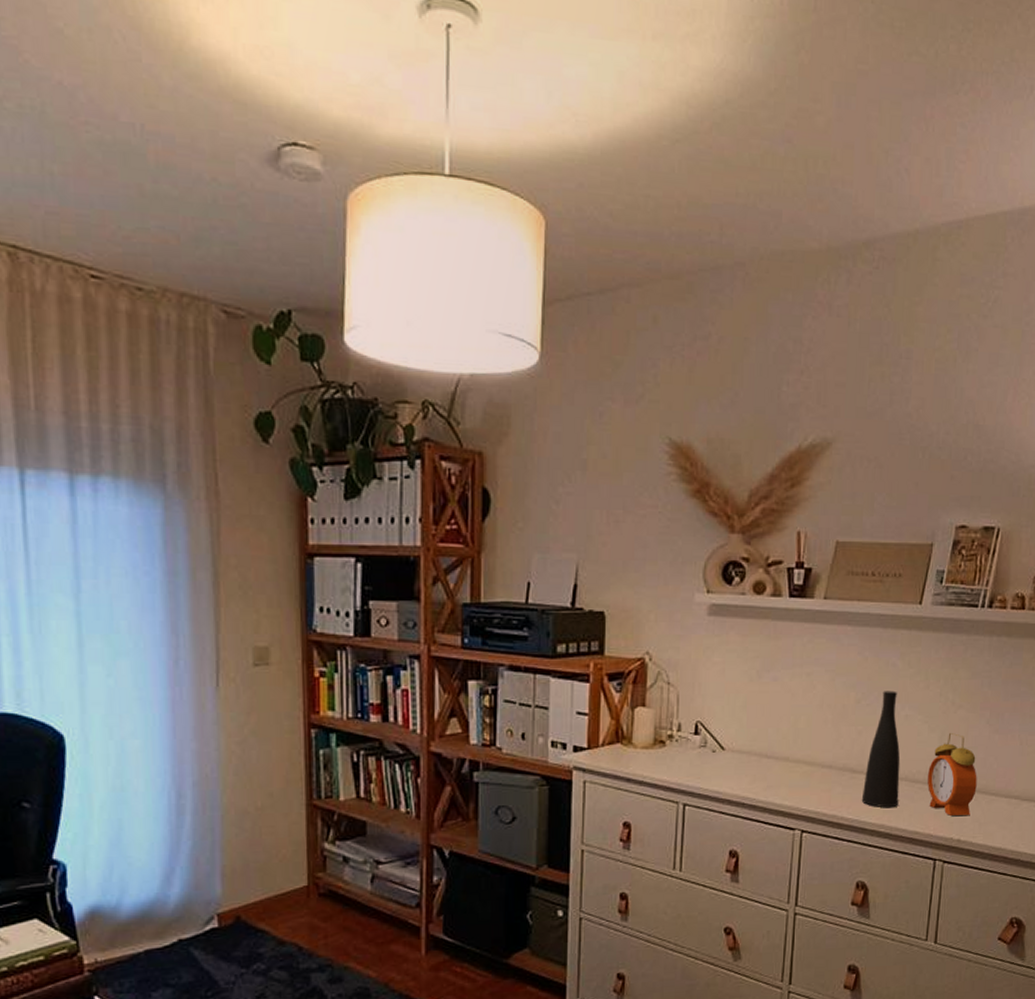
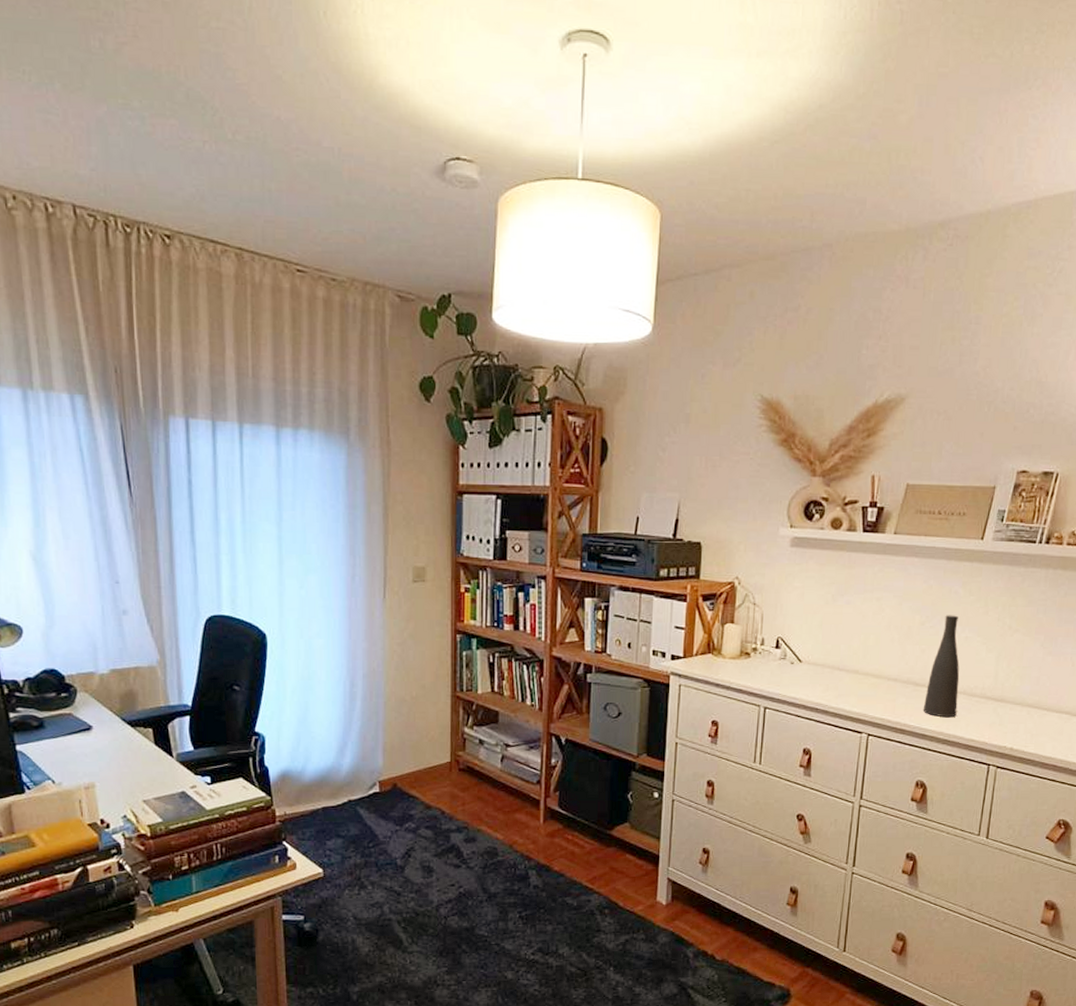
alarm clock: present [927,733,977,816] -> none [984,654,1031,728]

